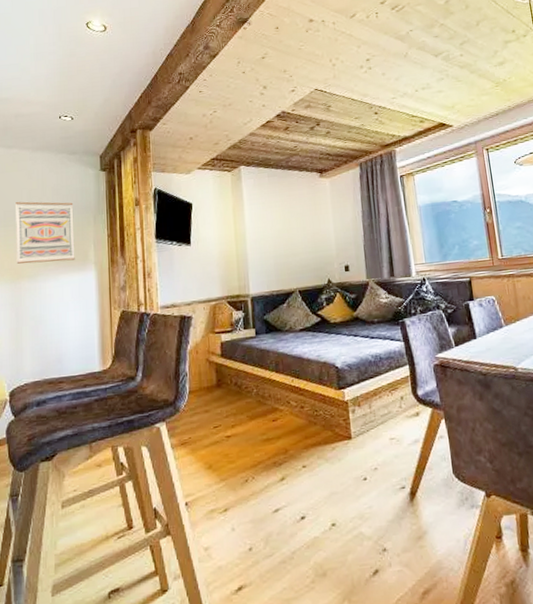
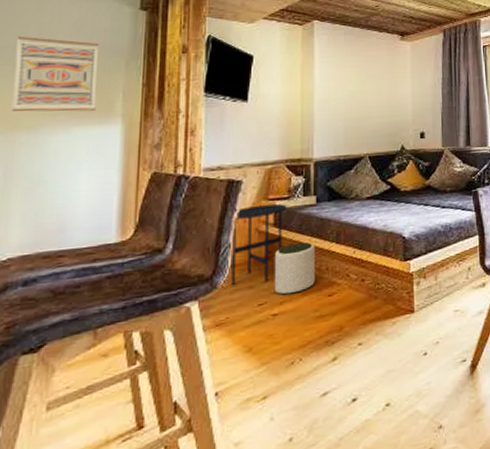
side table: none [188,336,231,409] -> present [231,203,287,285]
plant pot: none [223,371,260,419] -> present [274,242,315,295]

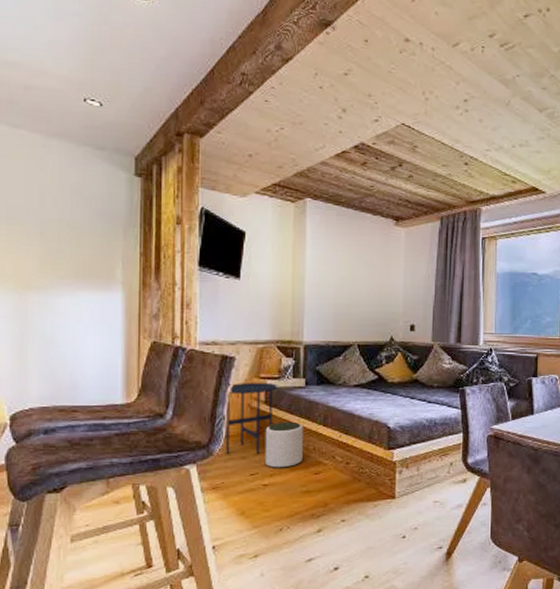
wall art: present [11,37,100,112] -> none [22,197,99,276]

